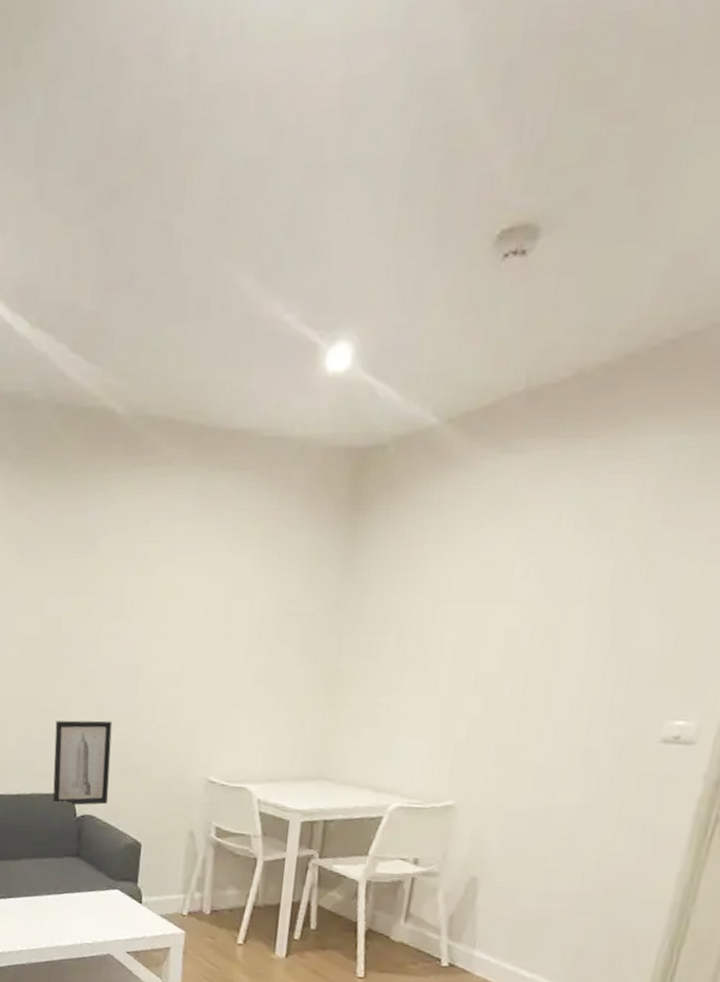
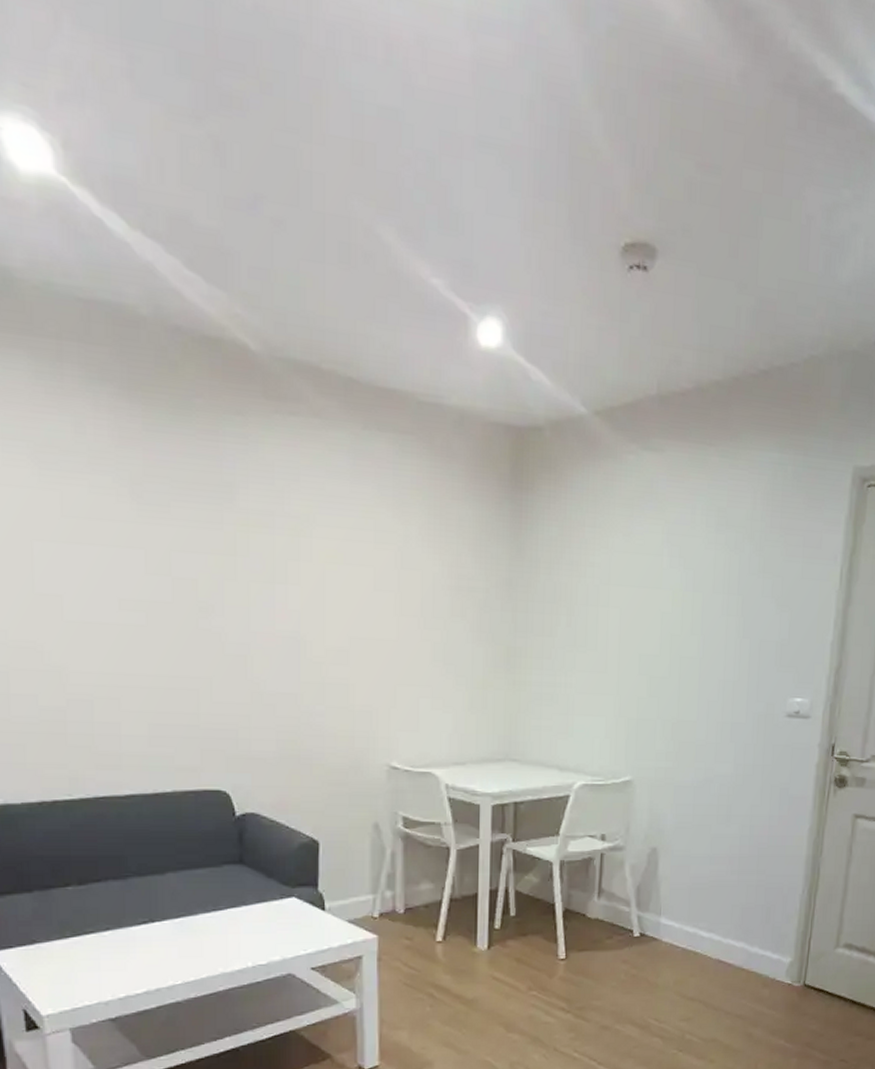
wall art: present [52,720,112,806] -> none [200,702,275,802]

